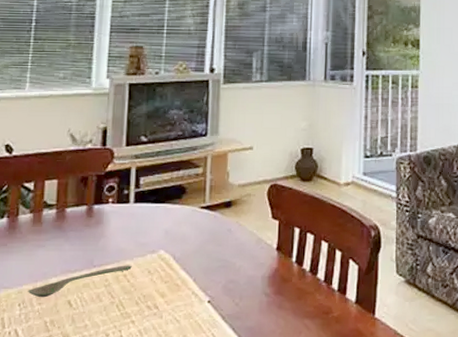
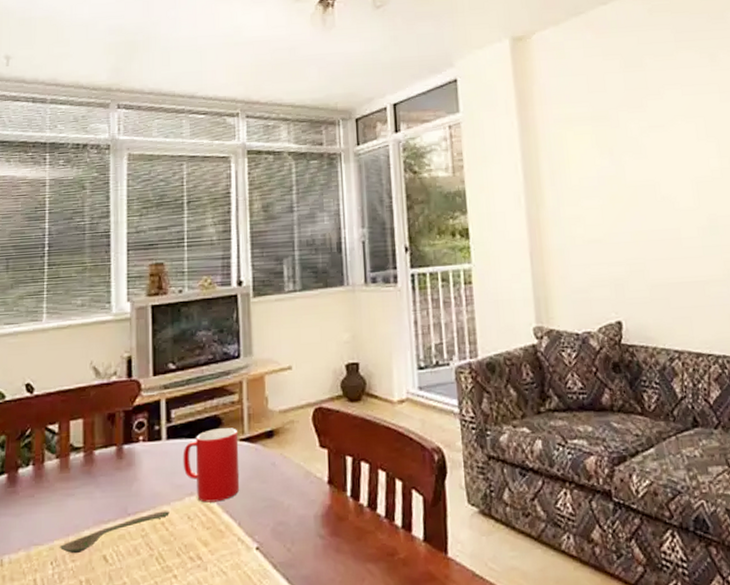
cup: none [147,197,200,260] -> present [183,428,240,503]

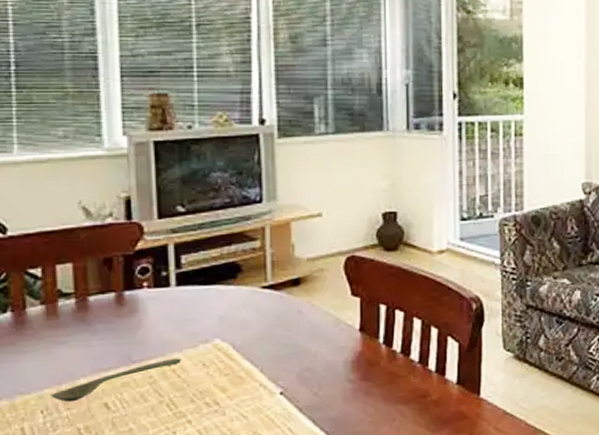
cup: present [183,428,240,503] -> none [196,275,262,350]

